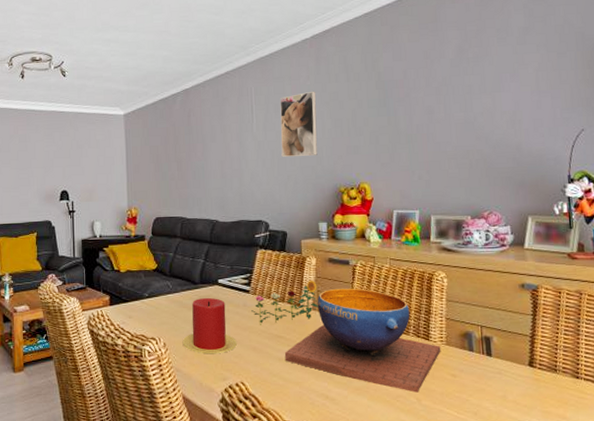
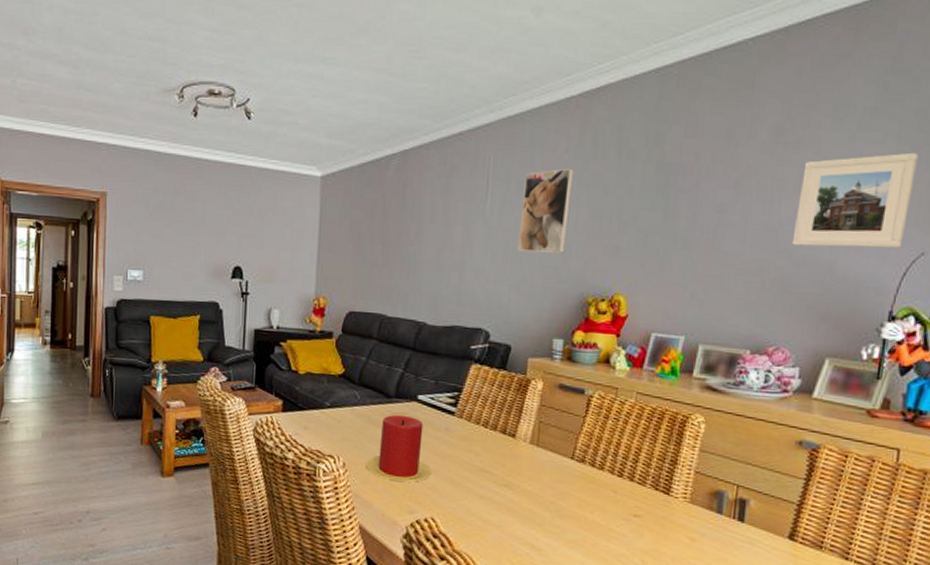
flower: present [251,279,318,325] -> none [454,407,540,455]
decorative bowl: present [284,288,441,393] -> none [487,421,683,554]
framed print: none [484,57,567,133] -> present [791,152,918,249]

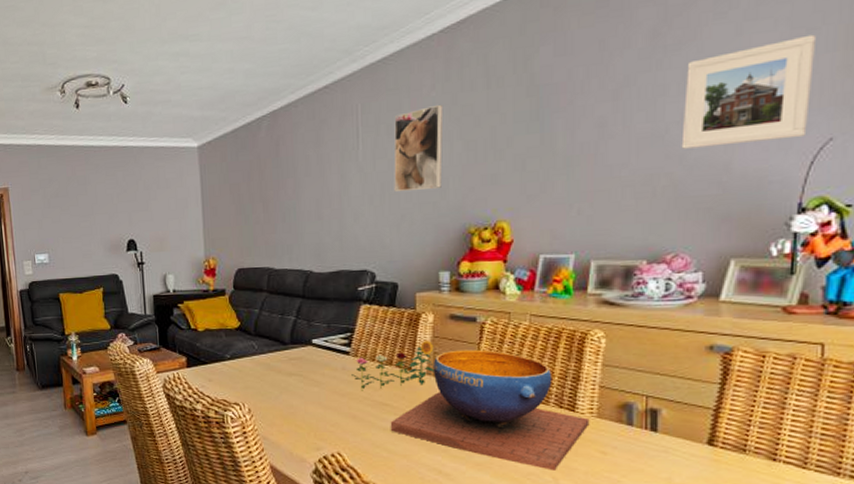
candle: present [365,414,432,483] -> none [269,359,333,422]
flower: none [454,407,540,455] -> present [351,339,434,391]
decorative bowl: none [487,421,683,554] -> present [390,349,590,471]

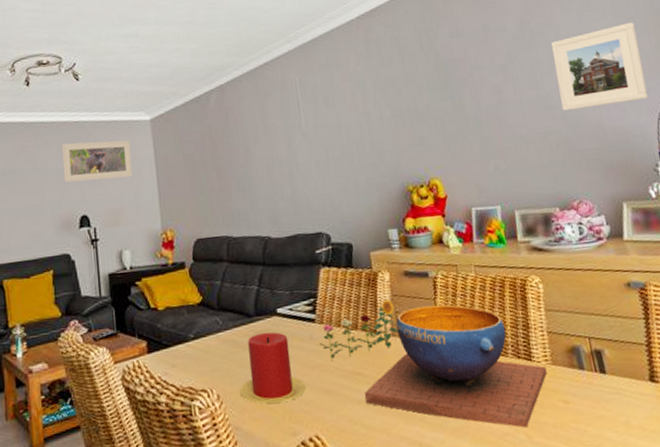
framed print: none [110,167,179,207] -> present [61,140,133,183]
candle: none [269,359,333,422] -> present [239,332,306,405]
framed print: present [394,104,444,191] -> none [328,77,378,155]

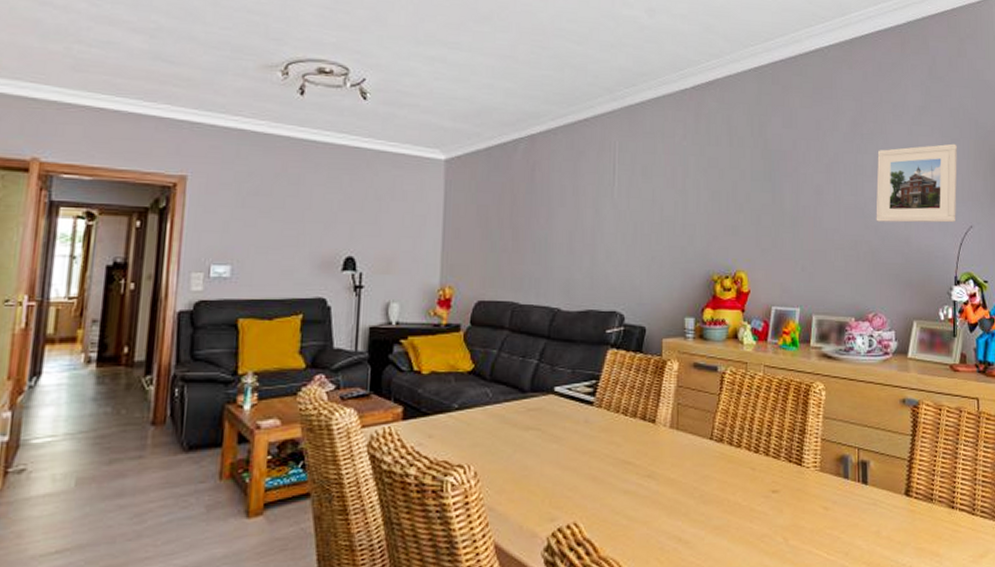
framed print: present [61,140,133,183] -> none [331,170,418,222]
candle: present [239,332,306,405] -> none [500,410,572,487]
flower: present [319,299,399,361] -> none [594,389,678,448]
decorative bowl: present [364,304,548,428] -> none [631,400,814,531]

